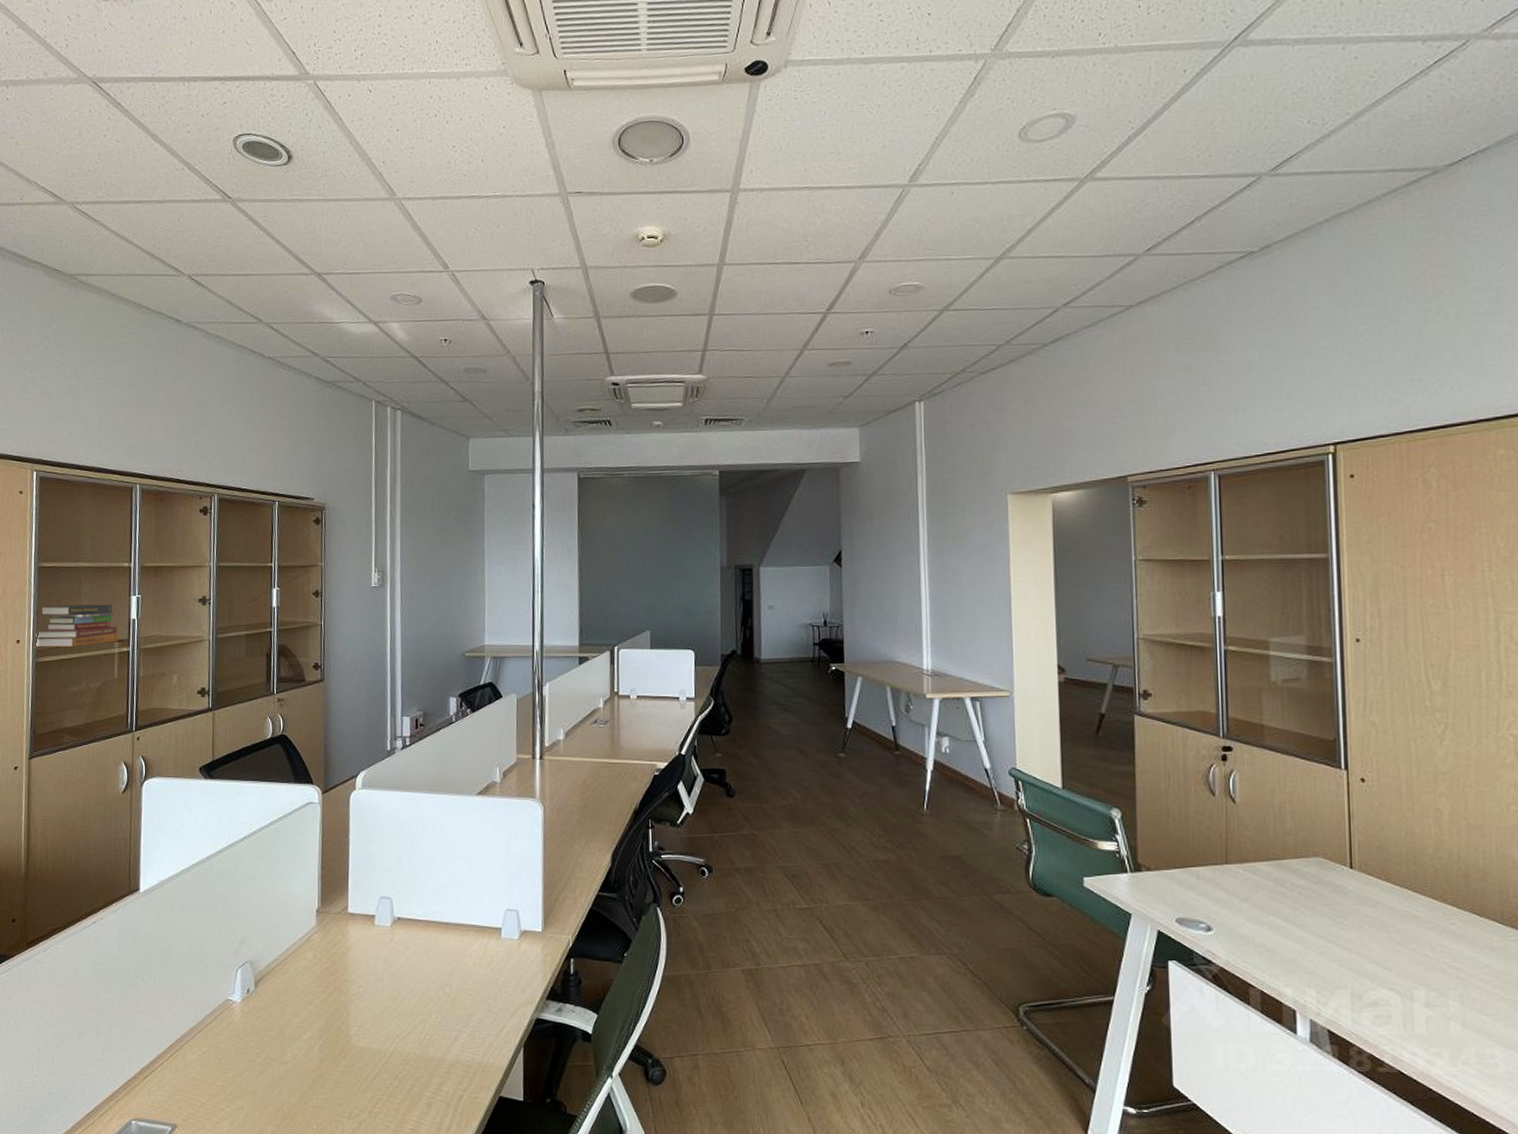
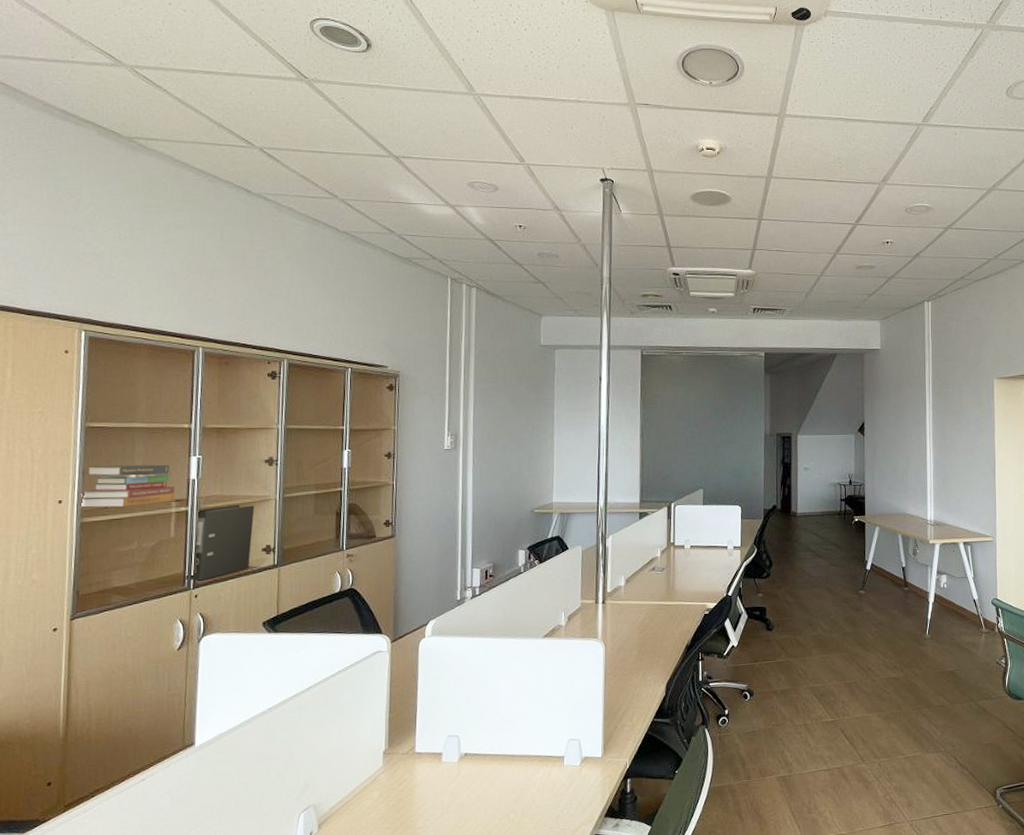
binder: none [128,645,190,723] -> present [185,504,255,581]

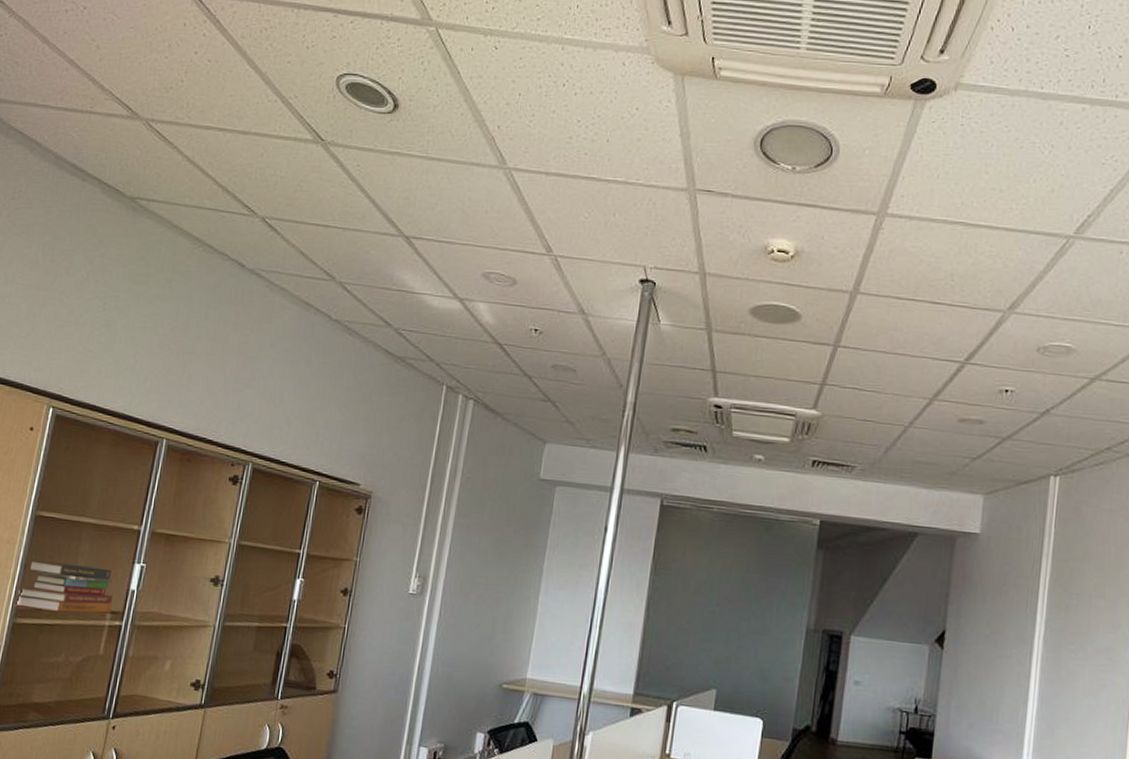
binder: present [185,504,255,581] -> none [106,626,191,711]

